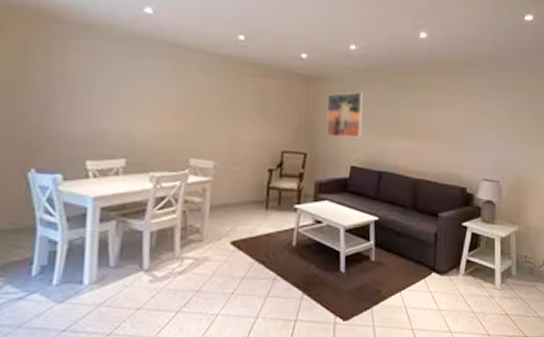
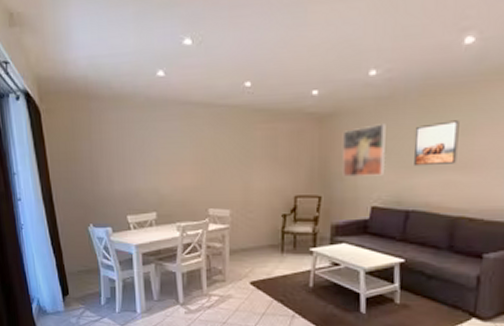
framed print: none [385,96,418,133] -> present [414,120,459,167]

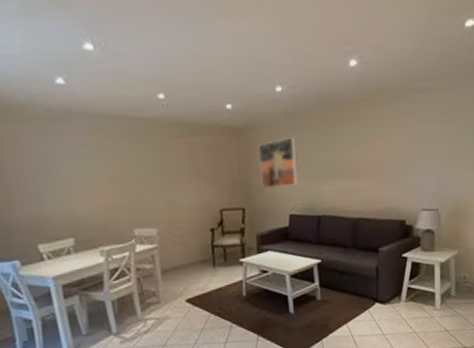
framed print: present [414,120,459,167] -> none [319,134,353,176]

